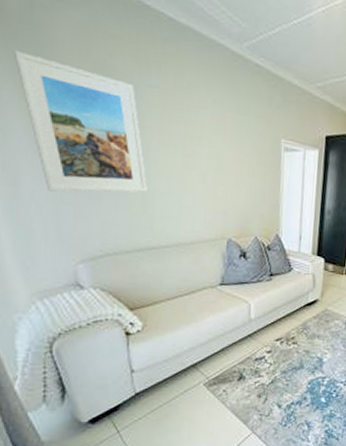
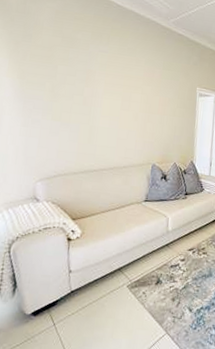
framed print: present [15,51,147,193] -> none [10,31,94,128]

